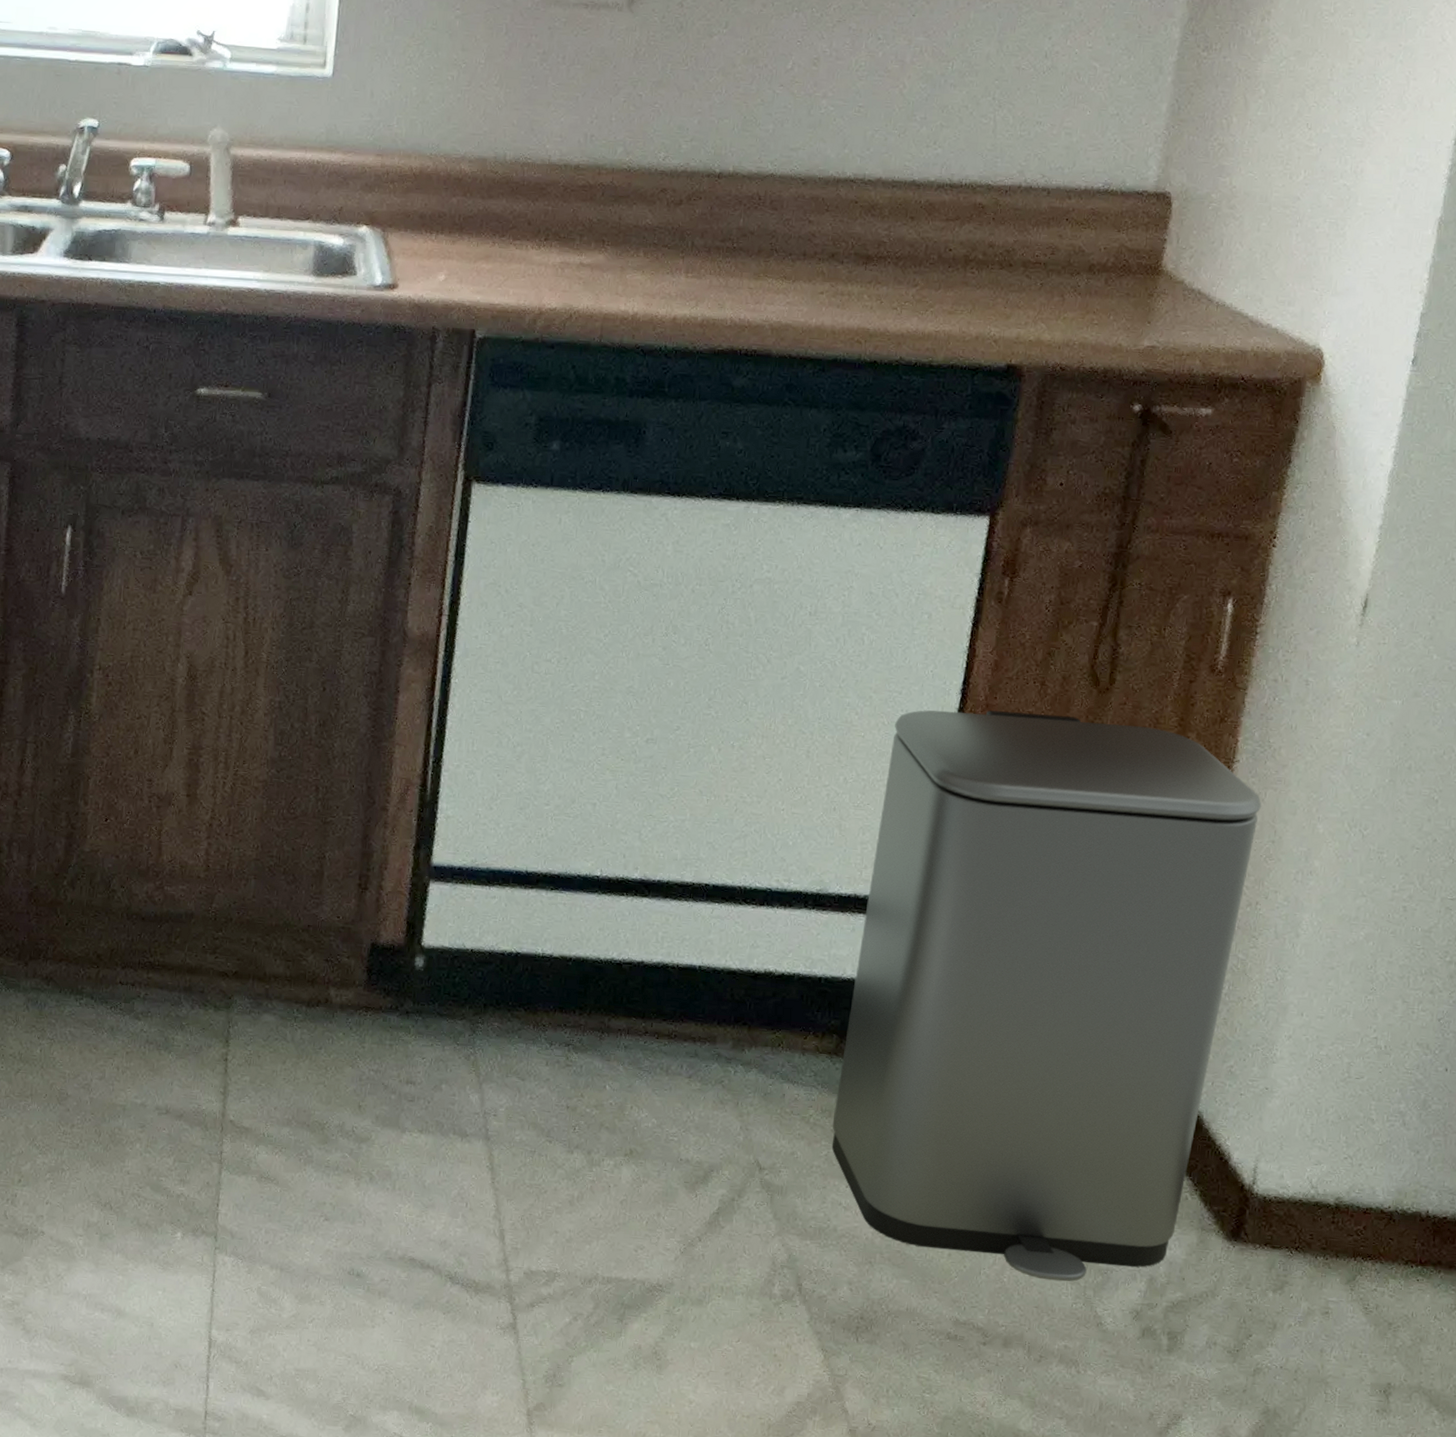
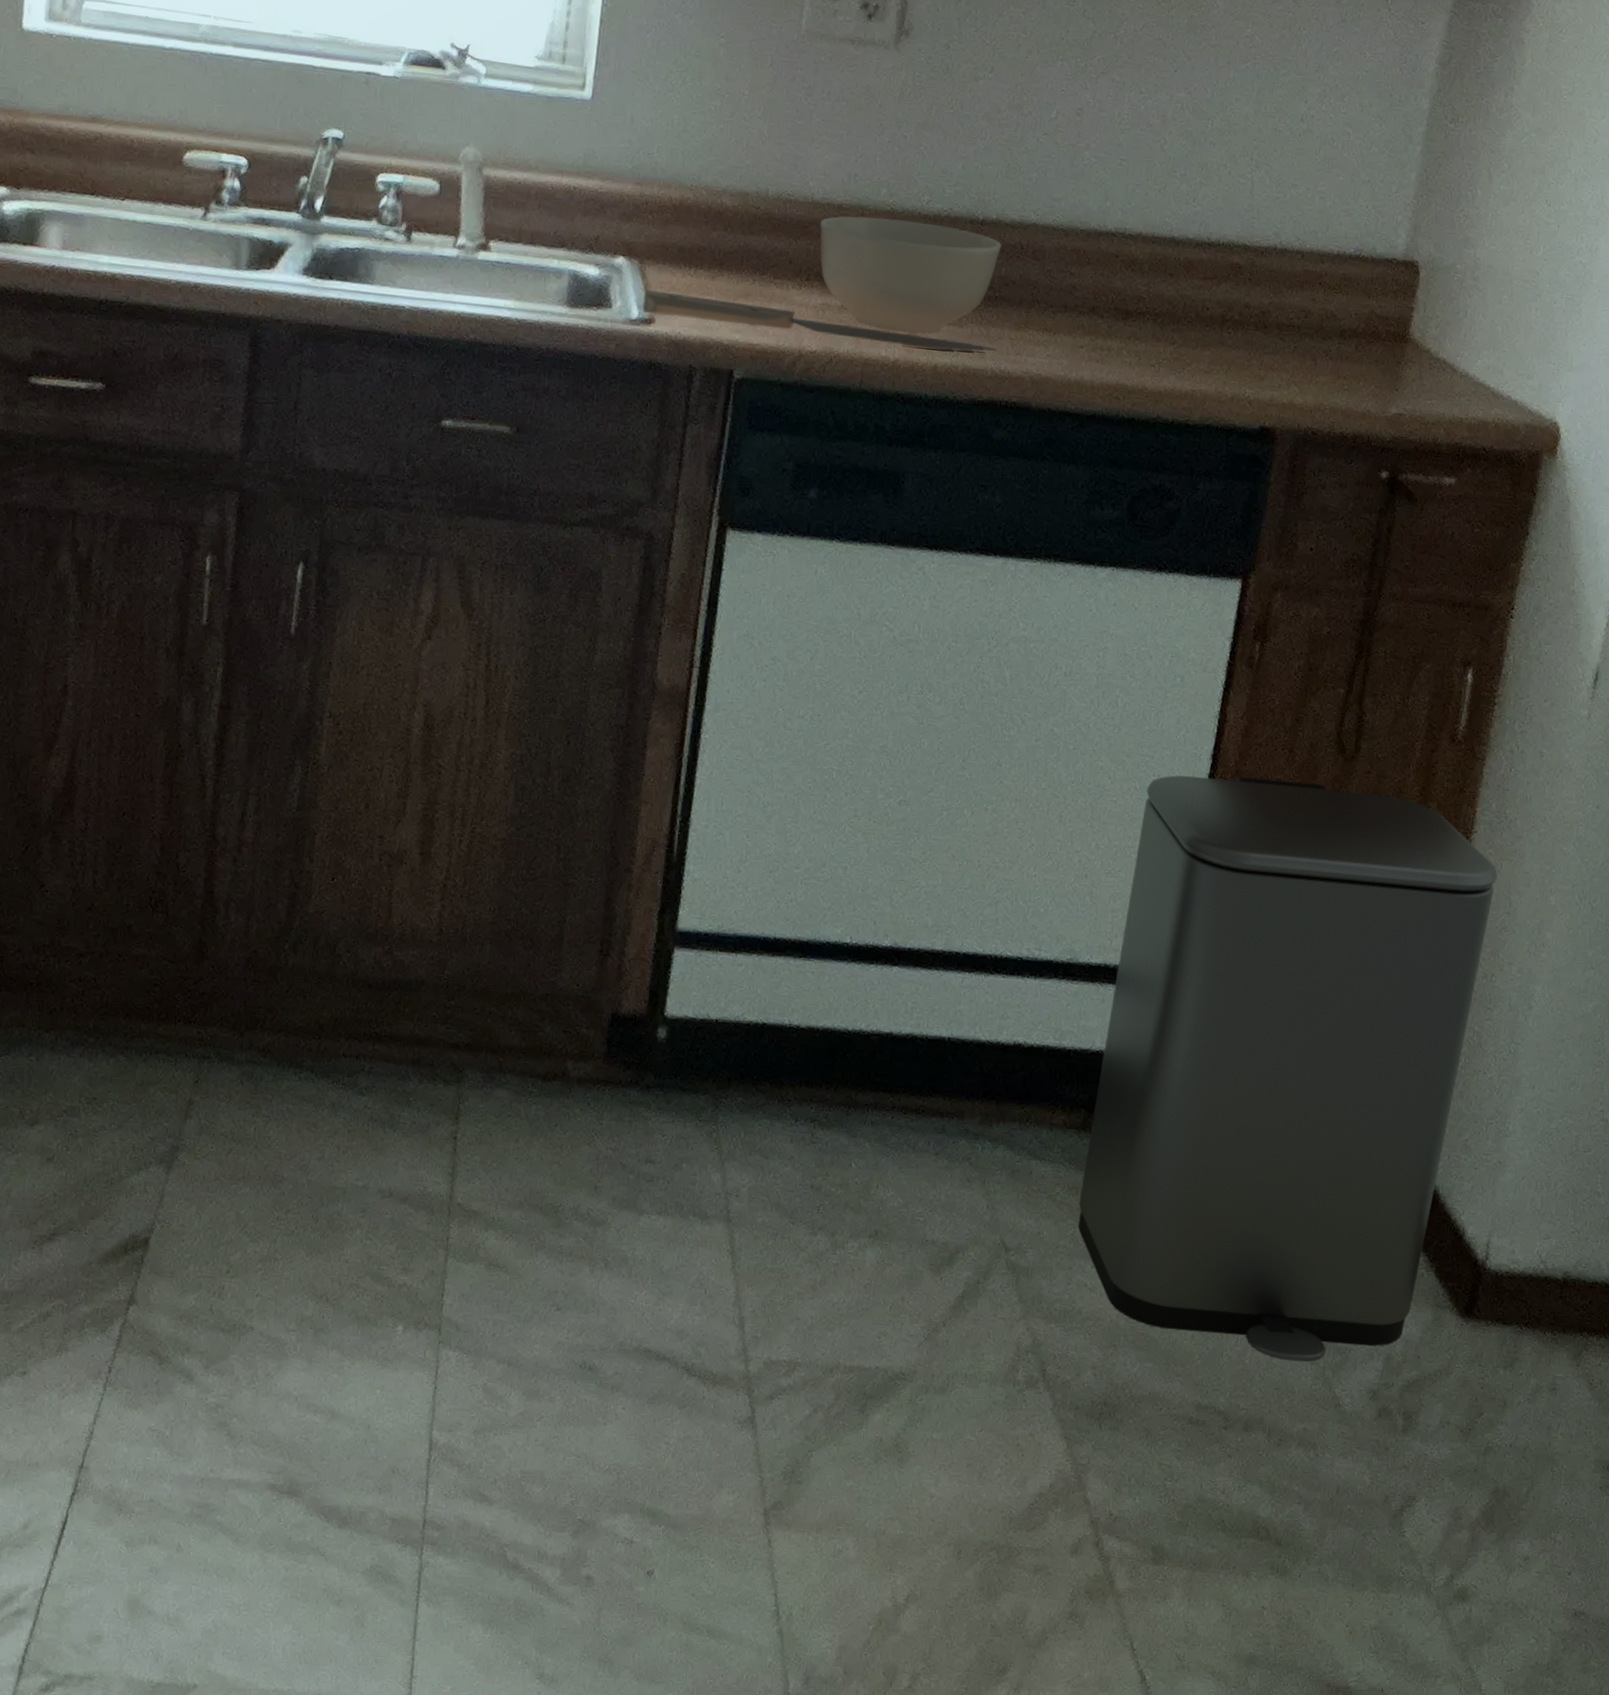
kitchen knife: none [385,256,736,303] -> present [641,290,997,352]
bowl: none [557,176,740,287] -> present [820,216,1002,334]

